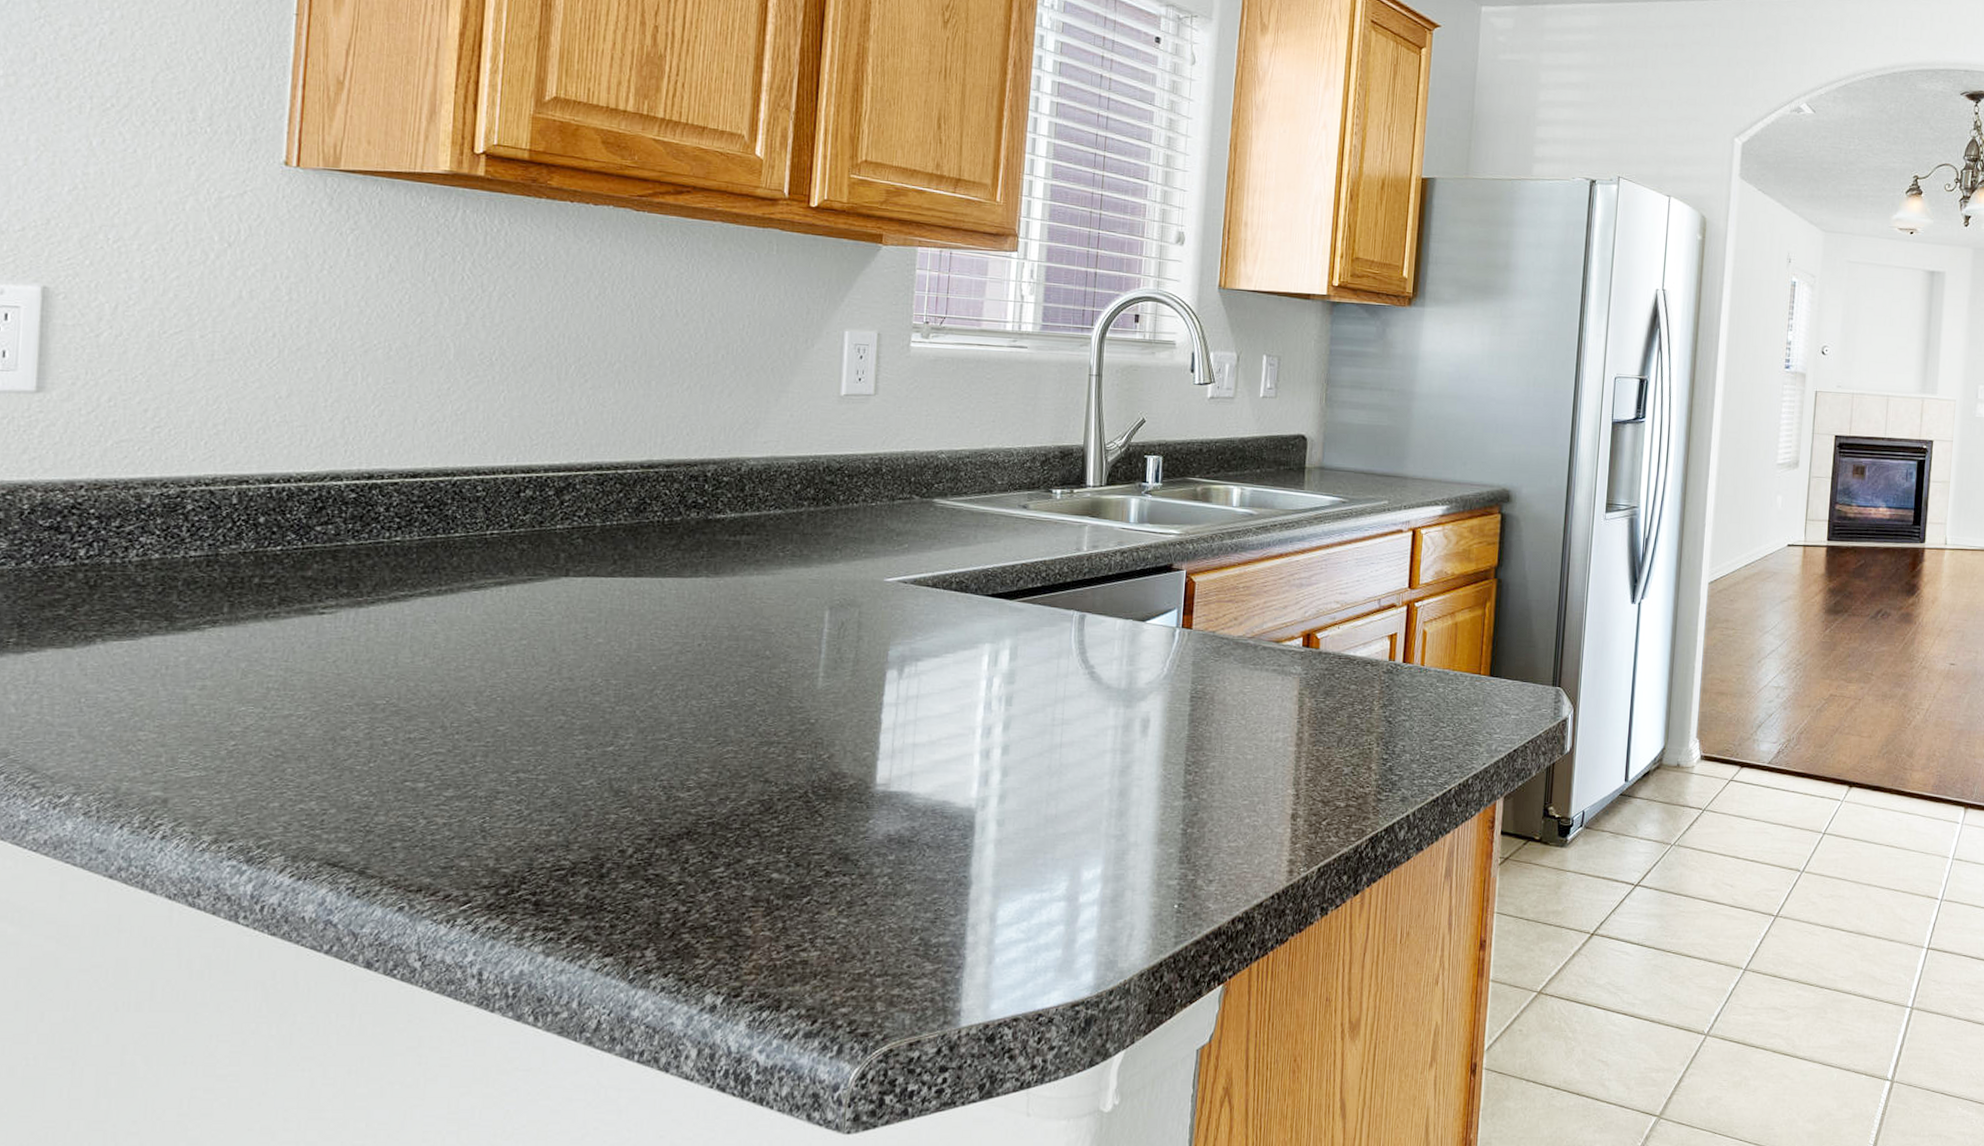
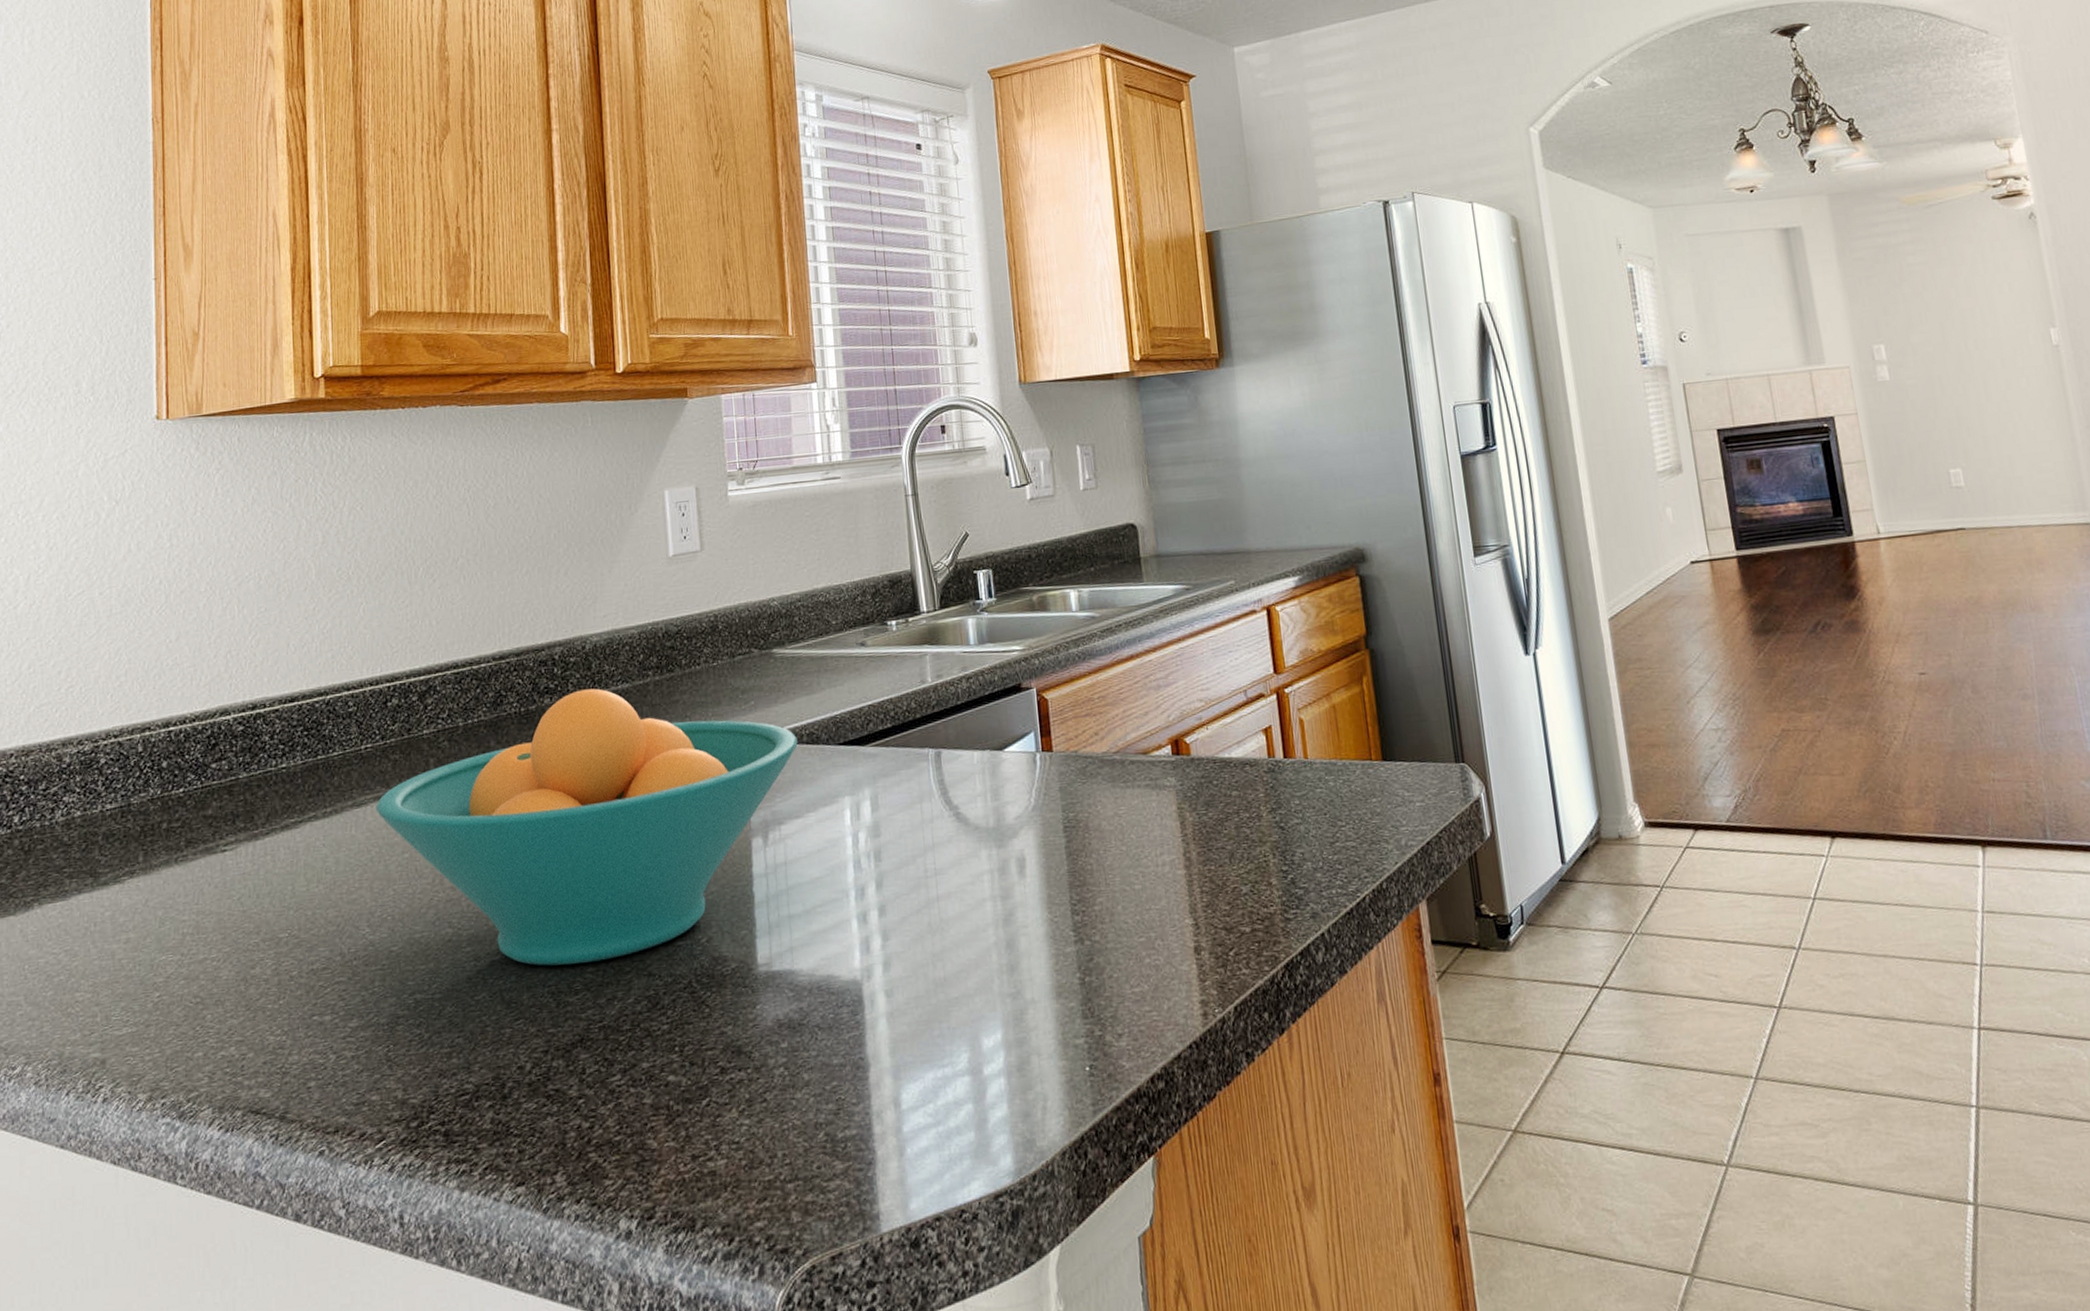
fruit bowl: none [497,509,946,764] -> present [376,688,798,966]

